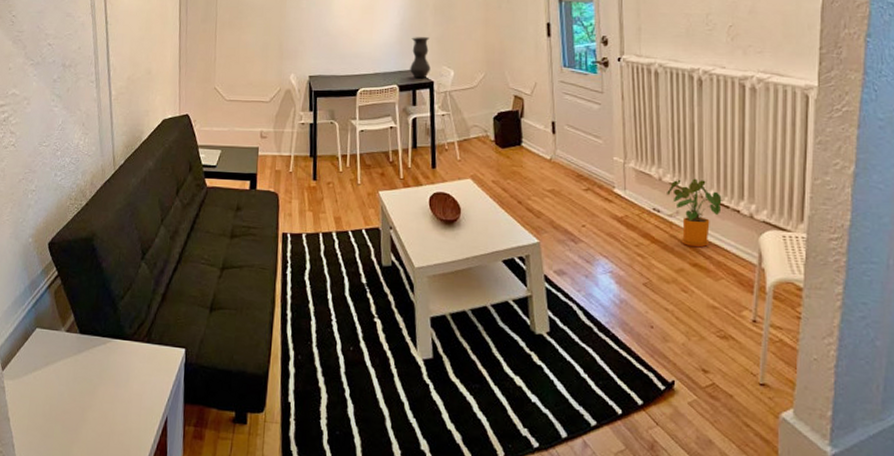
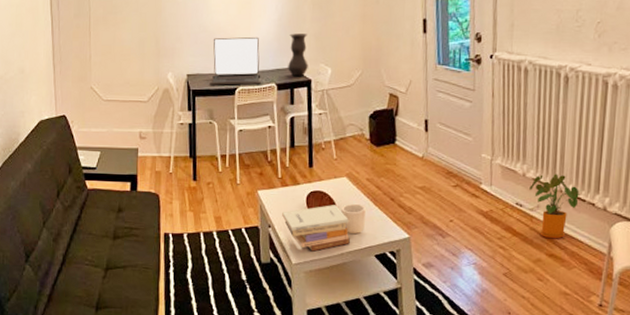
laptop: none [331,40,384,87] -> present [210,36,262,86]
books: none [404,207,476,255] -> present [282,205,350,252]
mug: none [466,206,492,237] -> present [341,203,366,234]

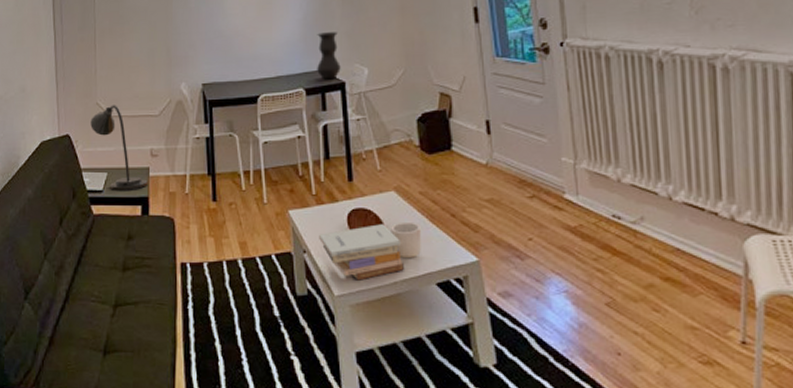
desk lamp: none [85,89,137,168] -> present [90,105,148,190]
laptop: present [210,36,262,86] -> none [228,38,288,94]
house plant: present [529,174,581,239] -> none [628,178,697,259]

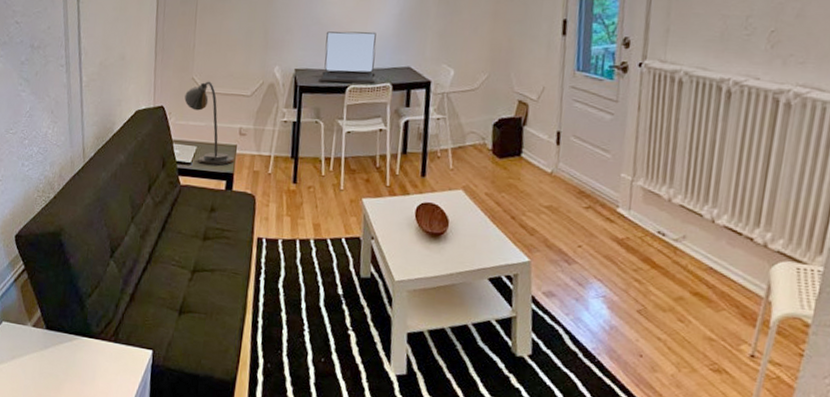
laptop: none [228,38,288,94] -> present [319,31,376,84]
vase: present [317,32,341,80] -> none [405,30,430,78]
books: present [319,224,404,281] -> none [387,219,462,269]
mug: present [391,221,421,258] -> none [454,219,482,253]

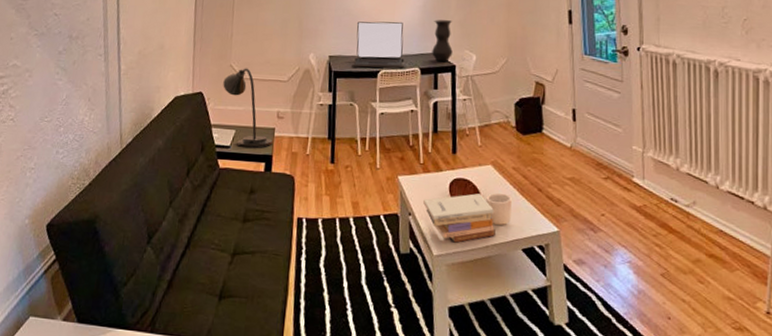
books: none [387,219,462,269] -> present [423,193,495,243]
vase: none [405,30,430,78] -> present [432,20,453,62]
mug: none [454,219,482,253] -> present [486,192,512,225]

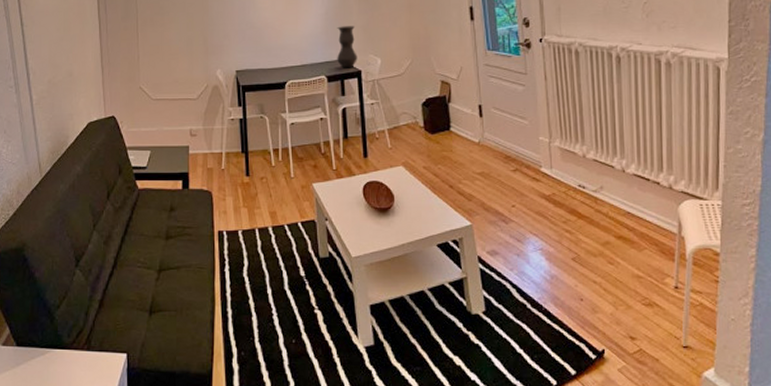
desk lamp: present [223,68,273,148] -> none [134,89,188,167]
laptop: present [352,21,405,69] -> none [259,31,312,80]
books: present [423,193,495,243] -> none [339,195,410,244]
mug: present [486,192,512,225] -> none [399,192,424,223]

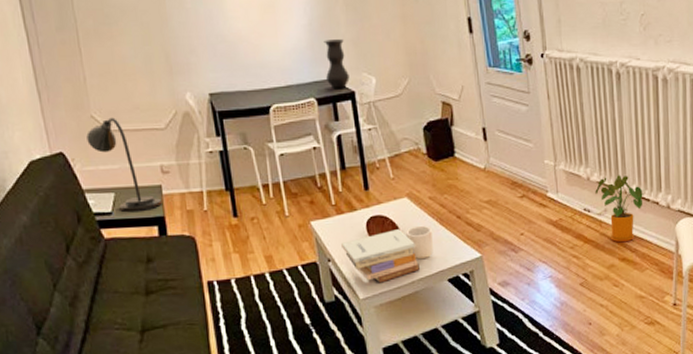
desk lamp: none [134,89,188,167] -> present [86,117,162,212]
books: none [339,195,410,244] -> present [341,229,420,283]
mug: none [399,192,424,223] -> present [406,225,433,259]
house plant: none [591,154,644,220] -> present [595,175,644,243]

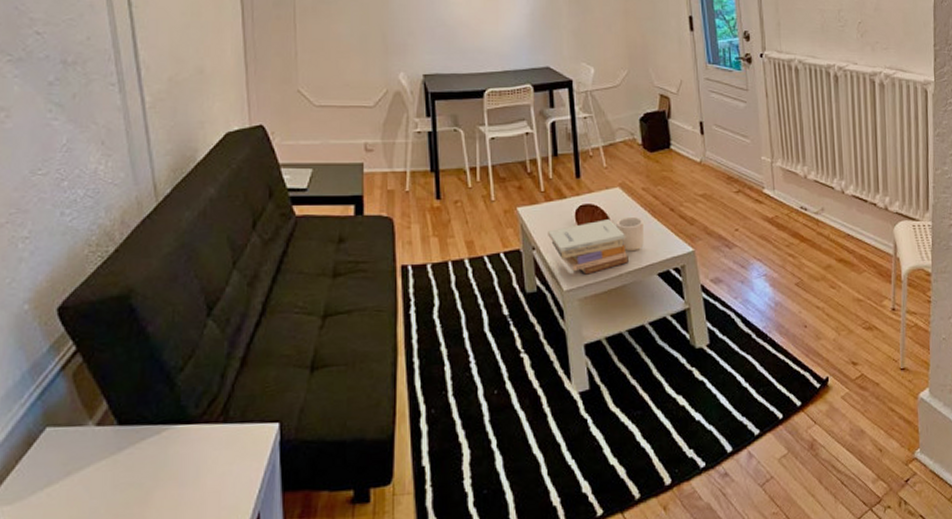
desk lamp: present [86,117,162,212] -> none [290,93,362,188]
vase: present [324,39,350,89] -> none [544,29,568,77]
house plant: present [595,175,644,243] -> none [812,174,862,243]

